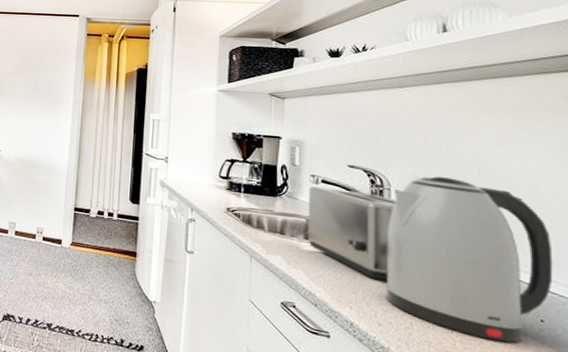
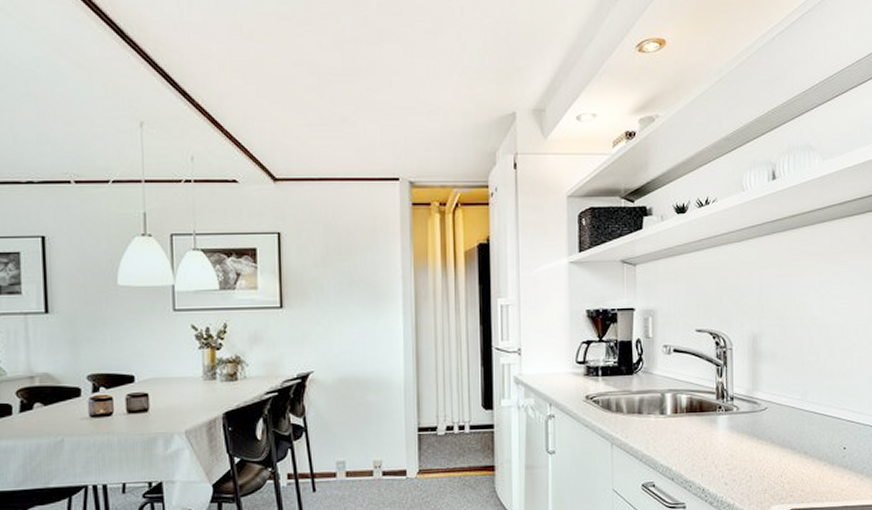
toaster: present [308,186,396,281] -> none [662,356,737,441]
kettle: present [385,176,553,343] -> none [730,329,853,476]

